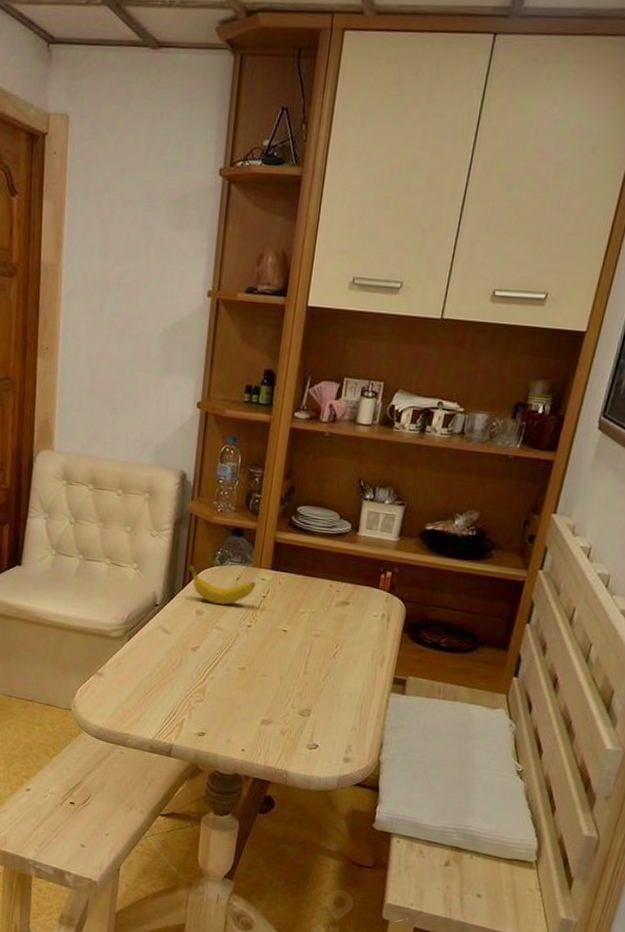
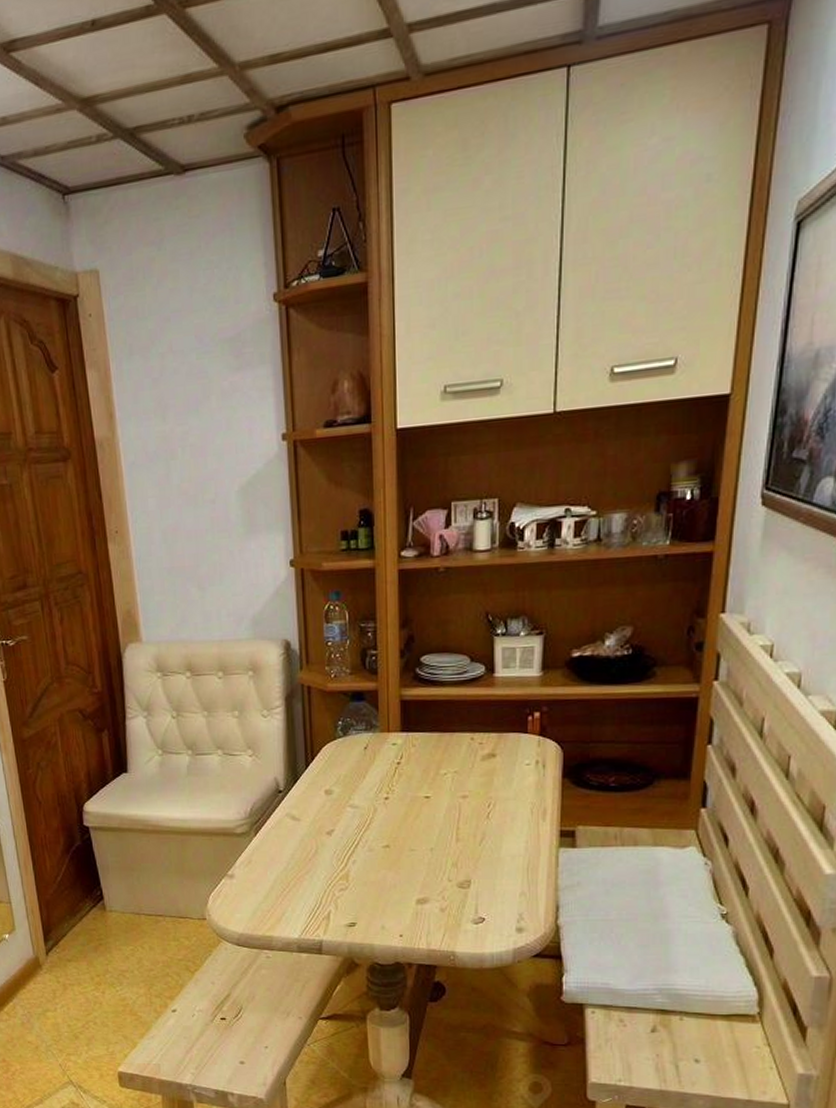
banana: present [188,565,256,605] -> none [308,741,387,779]

